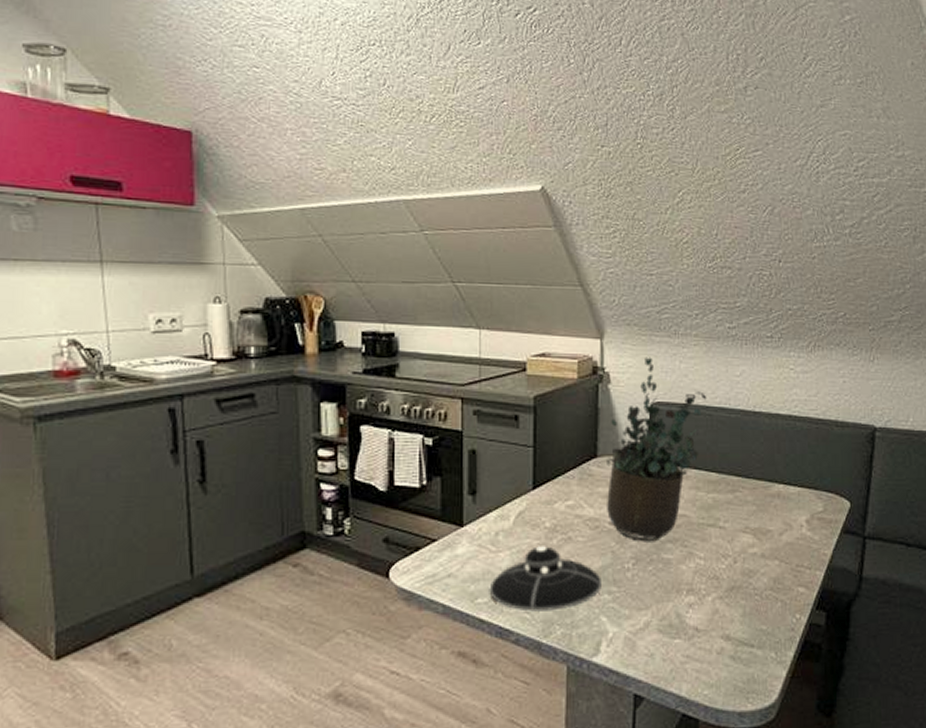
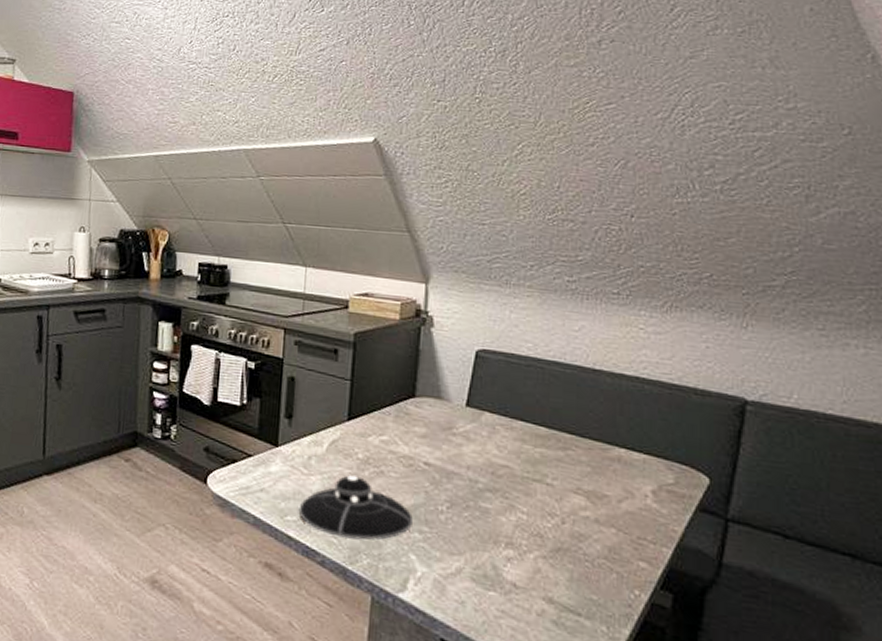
potted plant: present [605,357,707,542] -> none [422,304,540,489]

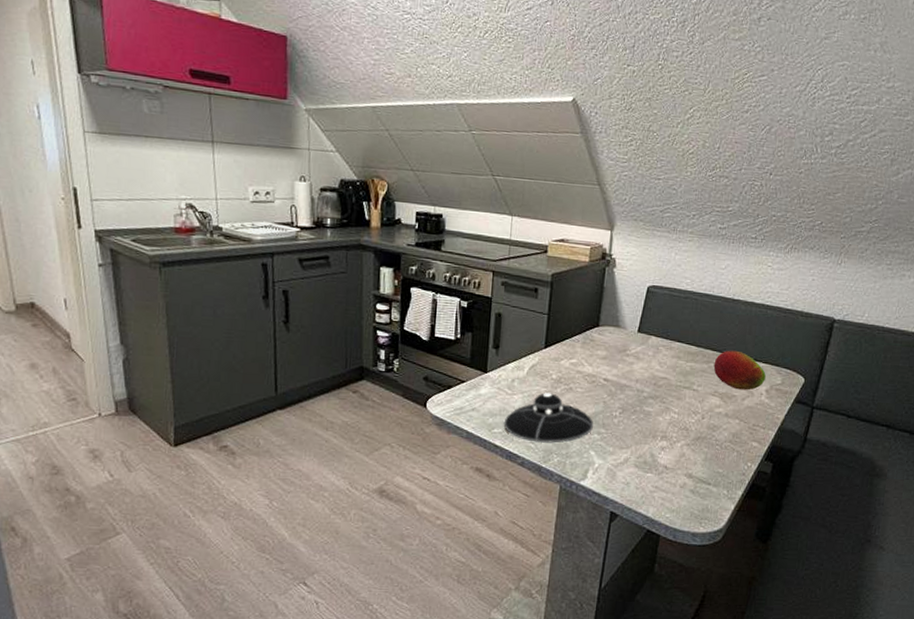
fruit: none [573,434,650,490] -> present [713,350,766,391]

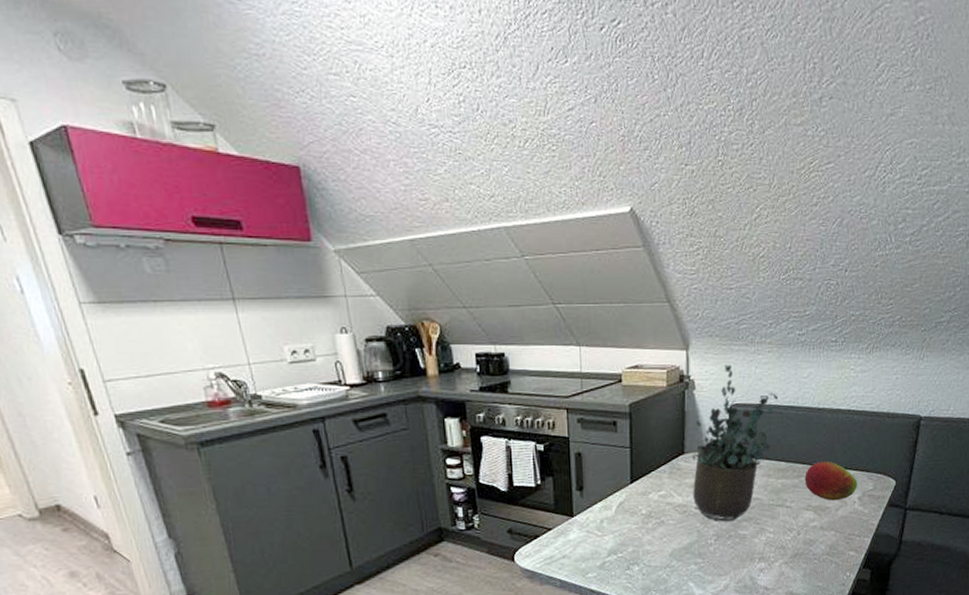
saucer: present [503,392,593,443] -> none [597,529,689,582]
potted plant: none [603,248,695,397] -> present [691,364,779,522]

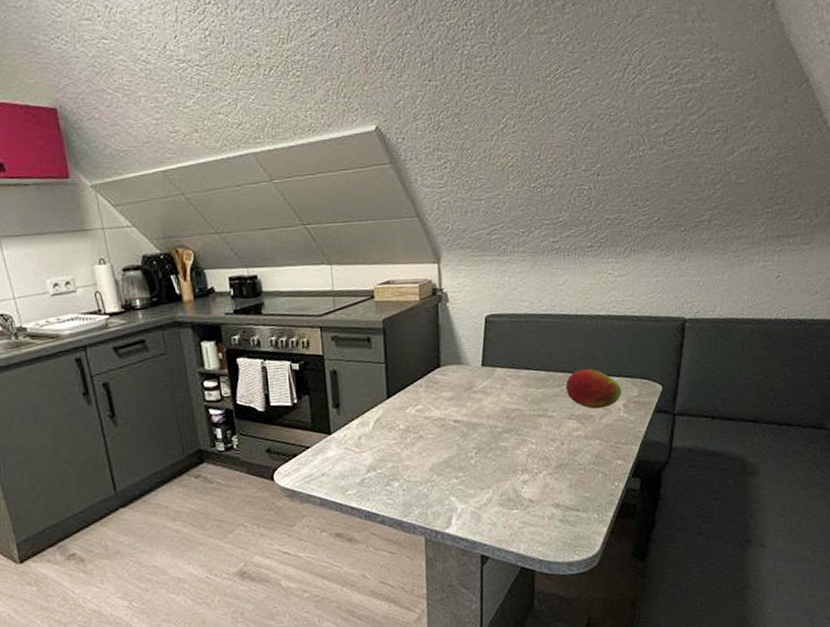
potted plant: present [691,364,779,522] -> none [447,275,535,435]

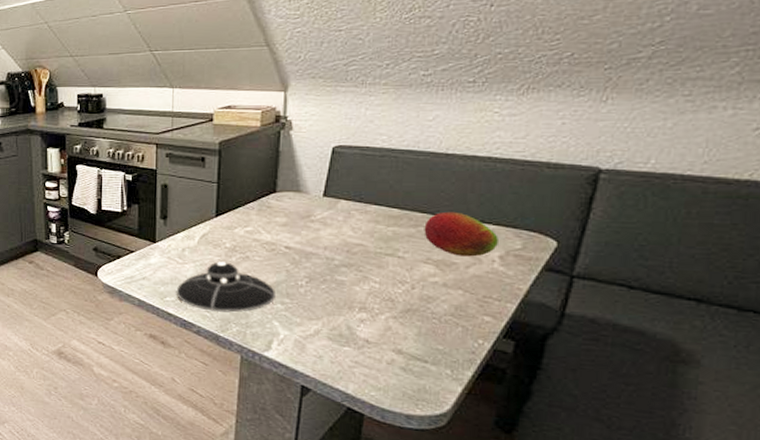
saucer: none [356,444,450,498] -> present [176,261,275,313]

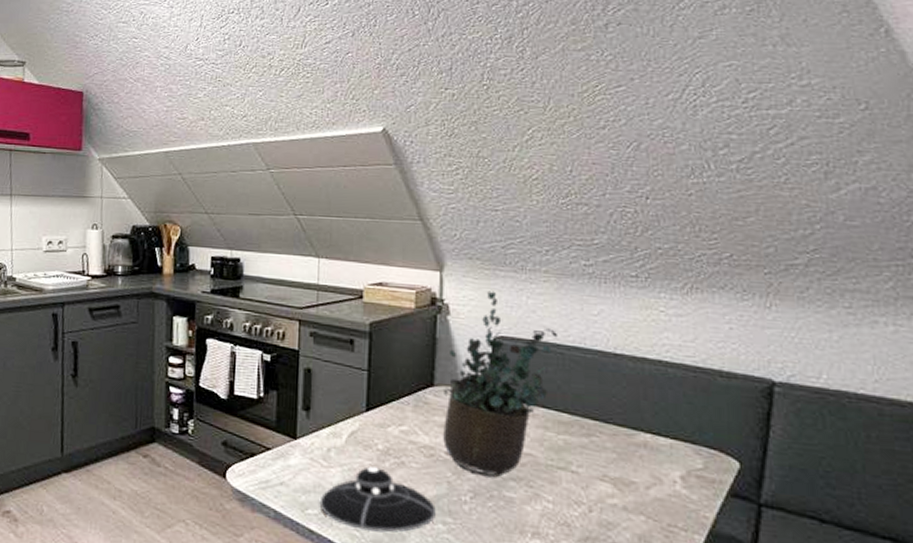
potted plant: none [283,105,394,266] -> present [442,291,558,478]
fruit: present [424,211,499,257] -> none [597,420,678,476]

